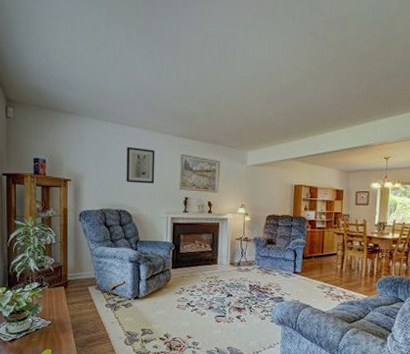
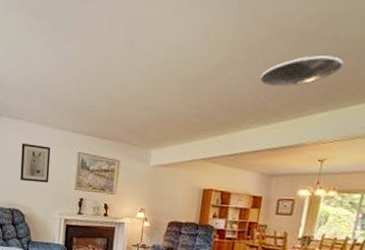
ceiling light: none [333,73,395,97] -> present [260,56,343,86]

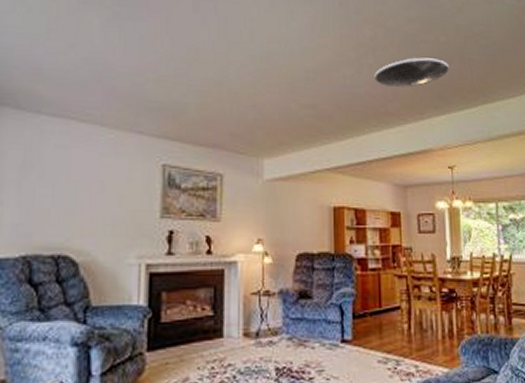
wall art: present [20,142,51,183] -> none [70,152,121,211]

